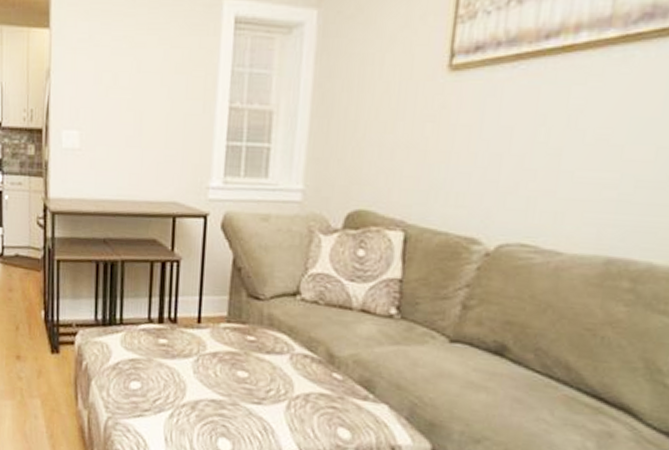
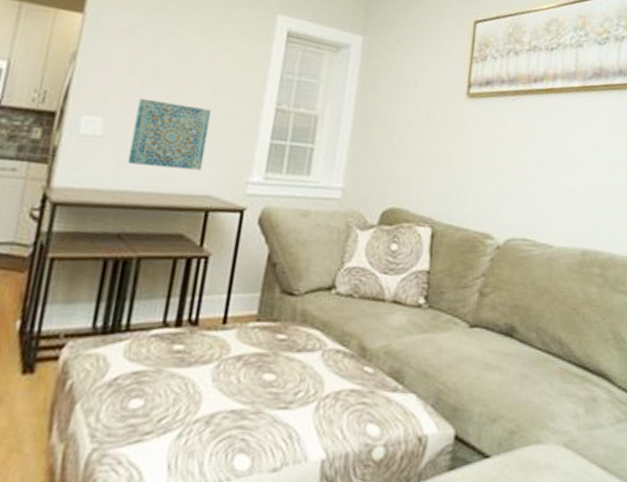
wall art: none [103,108,169,177] -> present [127,98,212,171]

